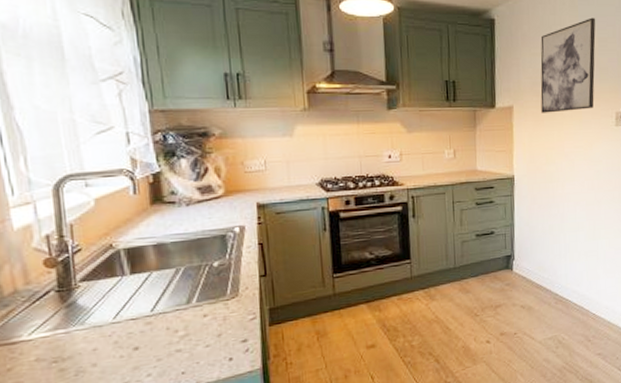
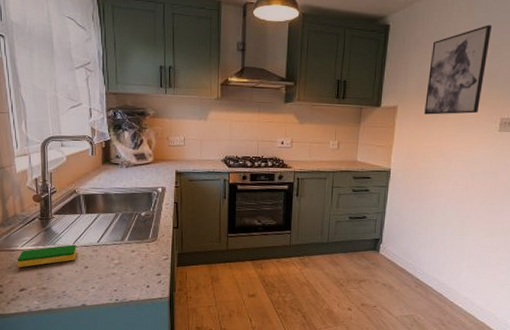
dish sponge: none [21,319,121,367] -> present [17,244,77,268]

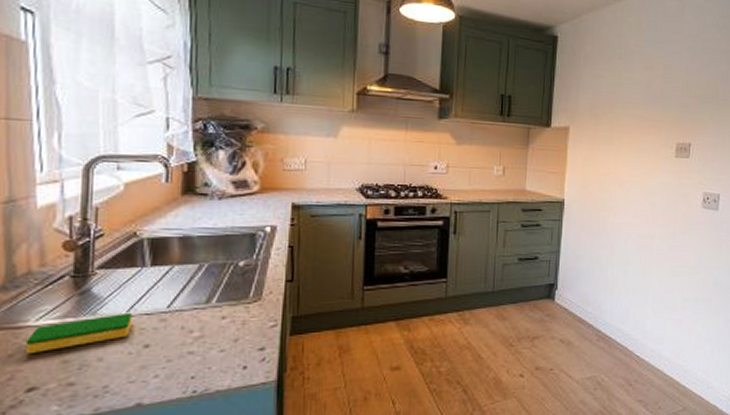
wall art: present [424,25,492,115] -> none [598,43,662,138]

